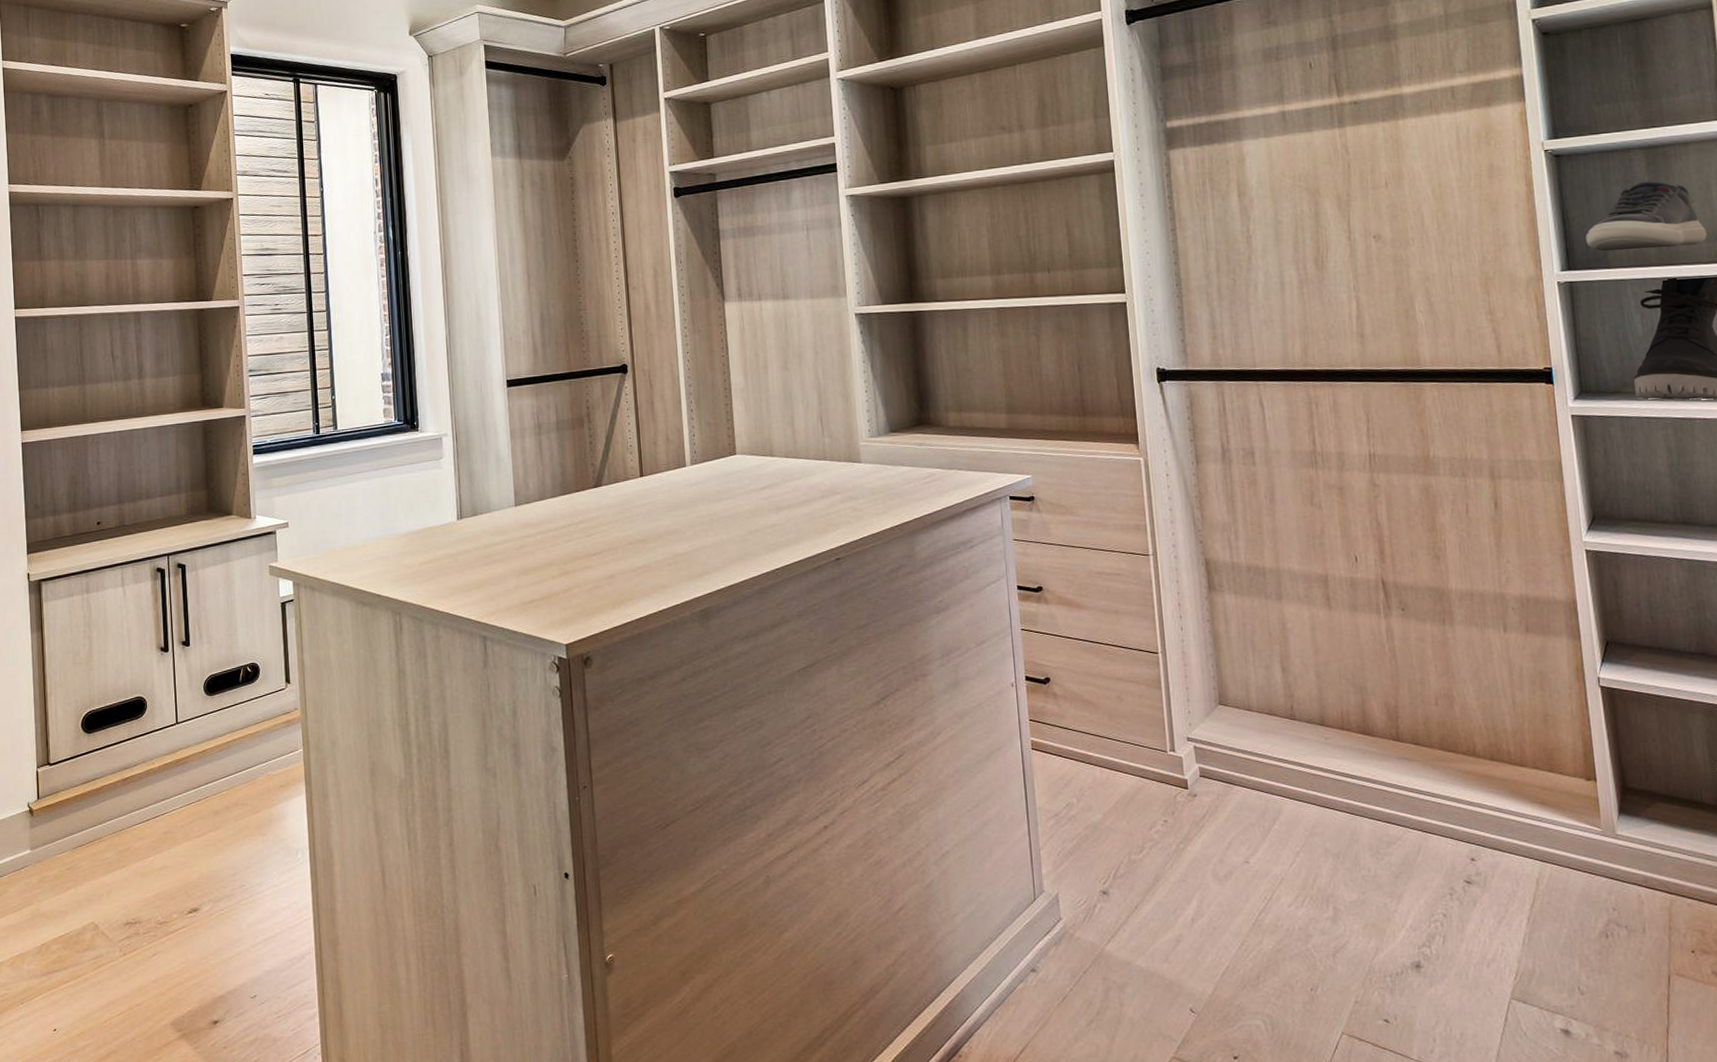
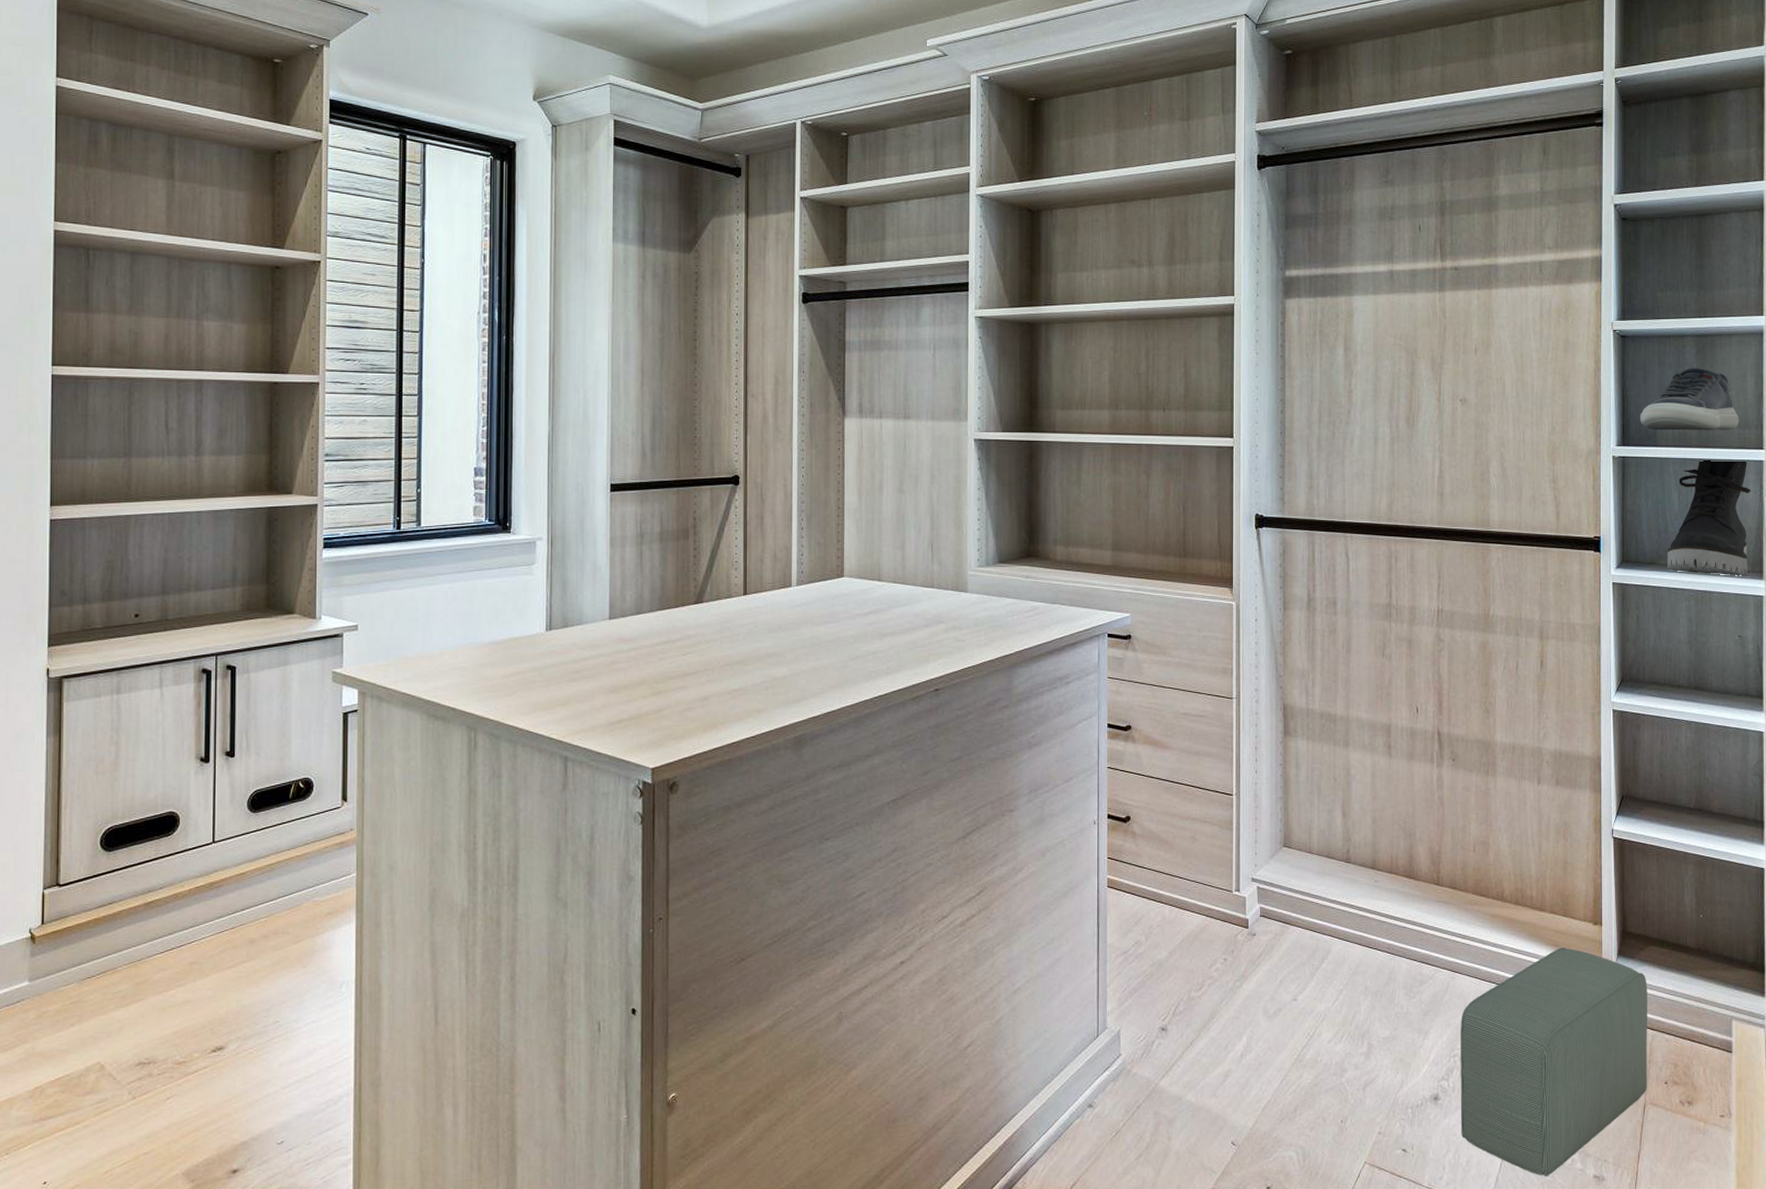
pouf: none [1438,805,1670,1052] -> present [1460,947,1647,1177]

